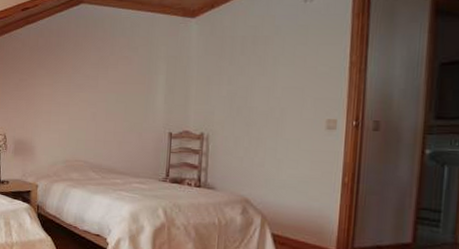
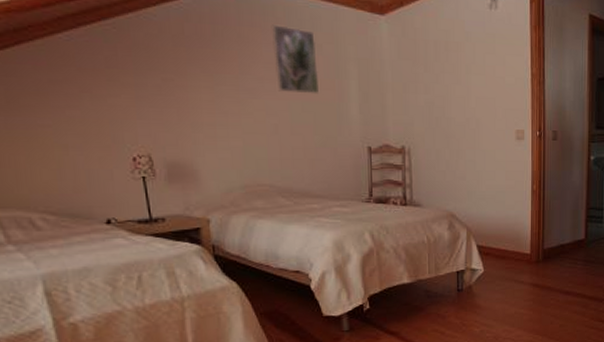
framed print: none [99,34,134,88] -> present [271,24,320,95]

